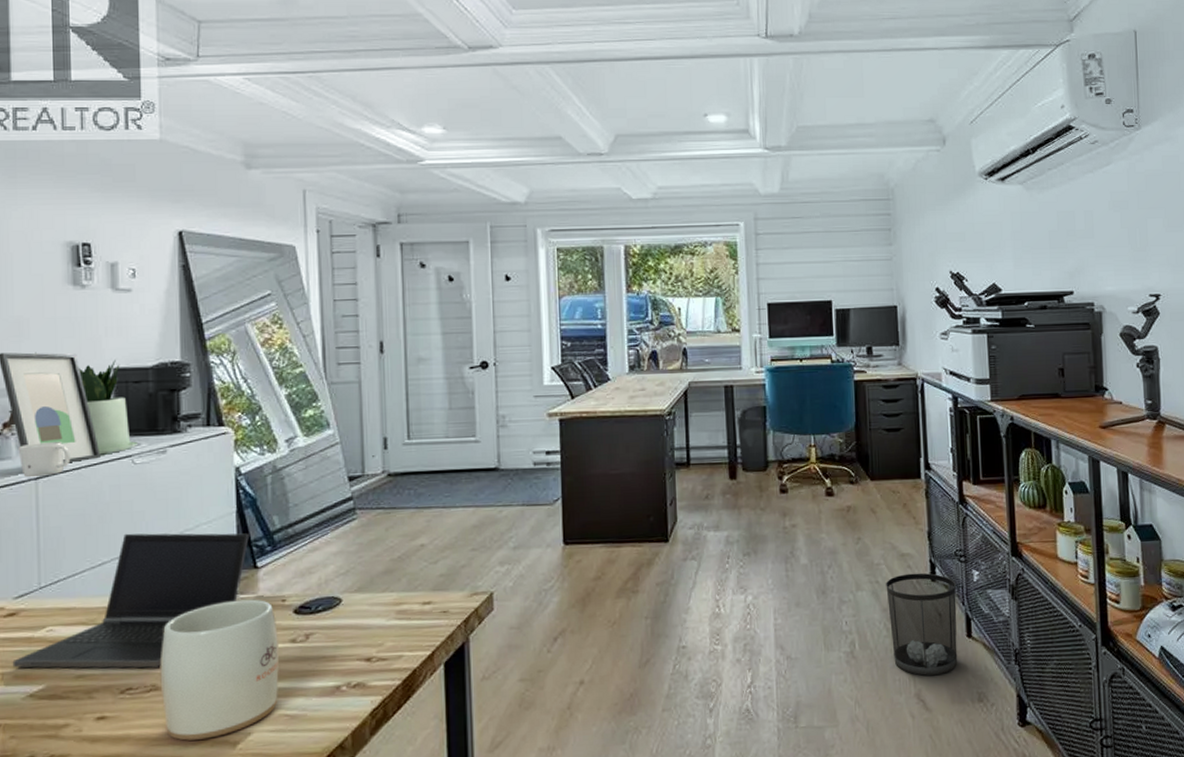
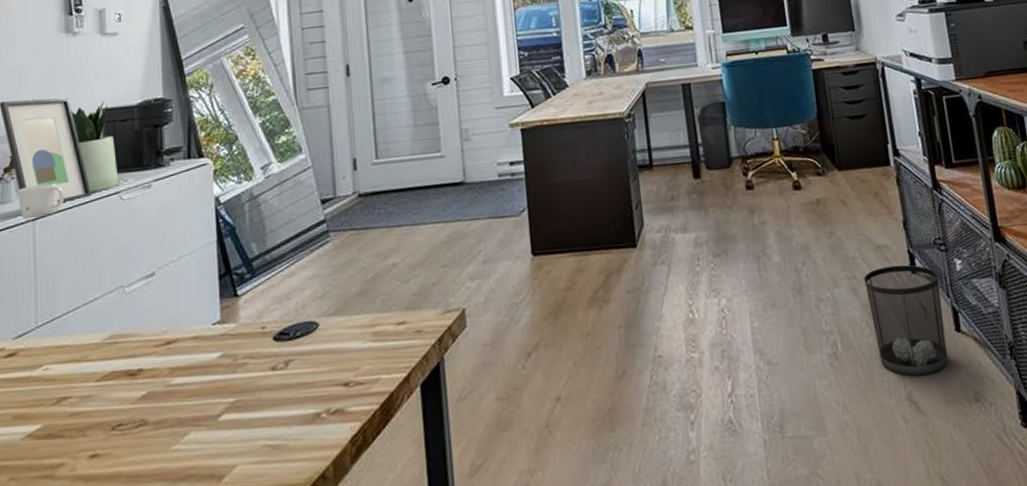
laptop computer: present [12,533,249,668] -> none [12,262,229,409]
mug: present [159,599,280,741] -> none [148,328,261,477]

